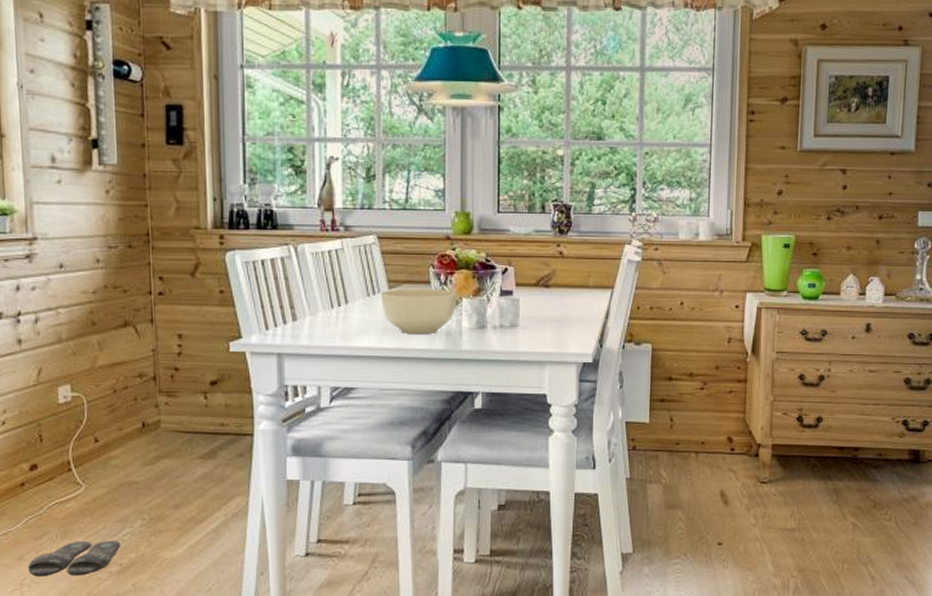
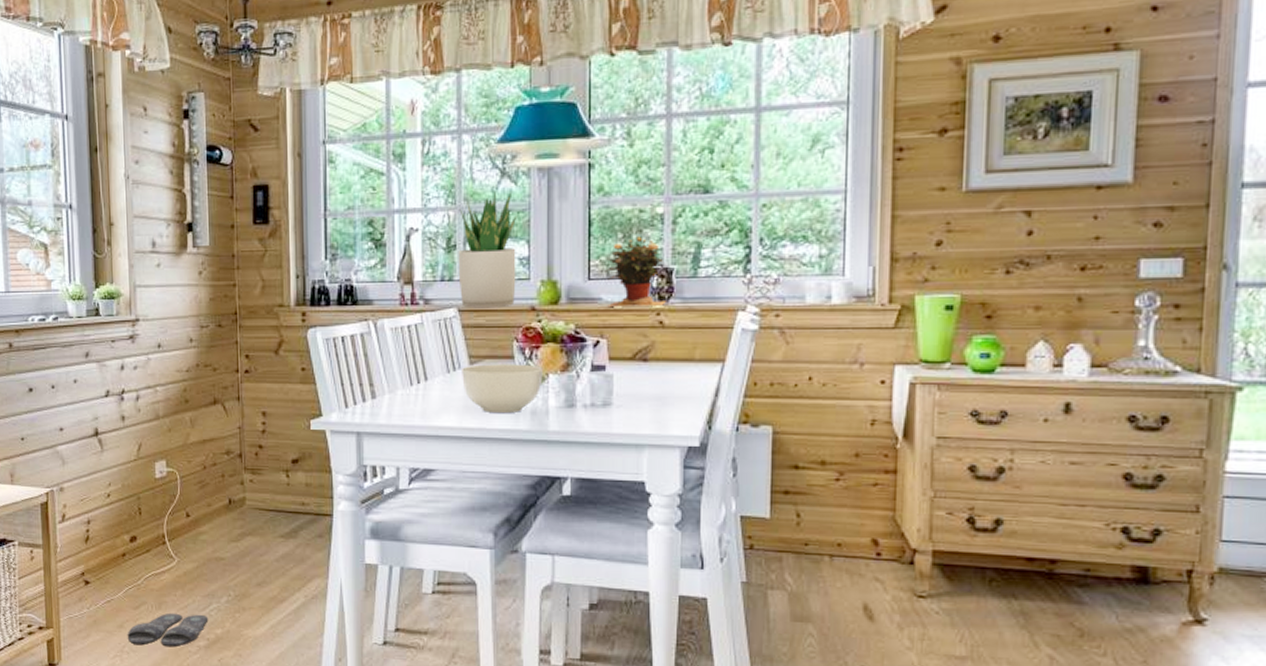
planter: none [377,126,434,236] -> present [458,191,518,308]
flower arrangement: none [512,175,566,239] -> present [604,236,667,308]

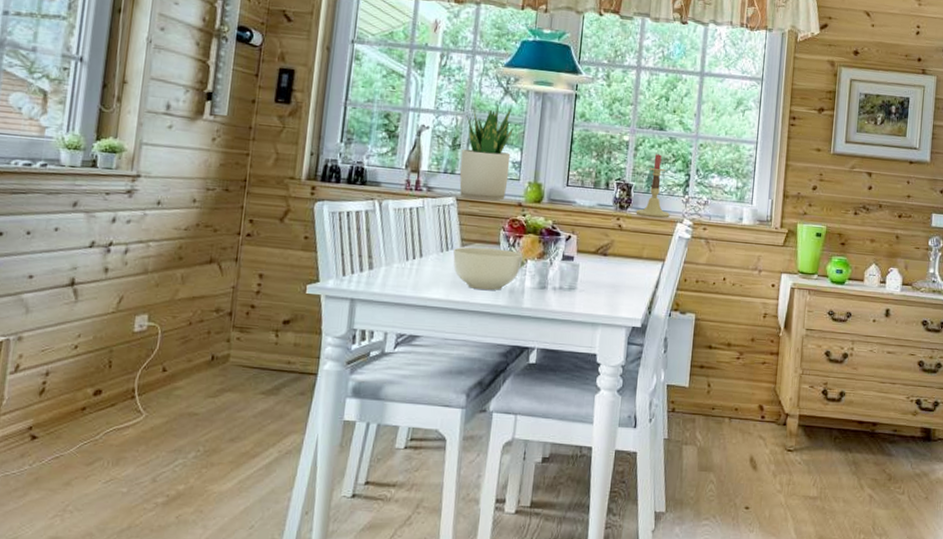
slippers: present [127,612,209,647] -> none [73,469,172,505]
flower arrangement: present [604,236,667,308] -> none [580,156,626,214]
candlestick: none [680,225,727,308] -> present [635,154,670,219]

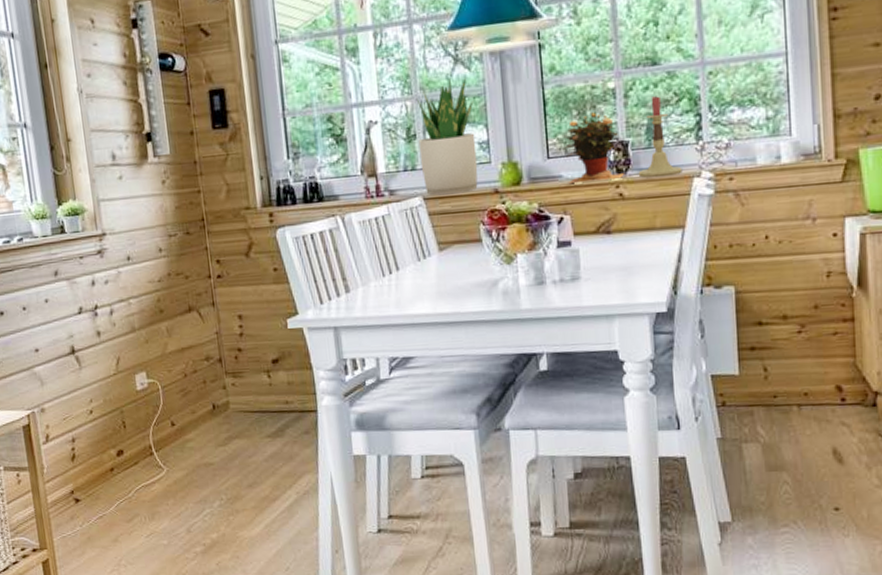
bowl: present [453,247,523,291] -> none [430,246,511,297]
flower arrangement: none [580,156,626,214] -> present [562,112,625,185]

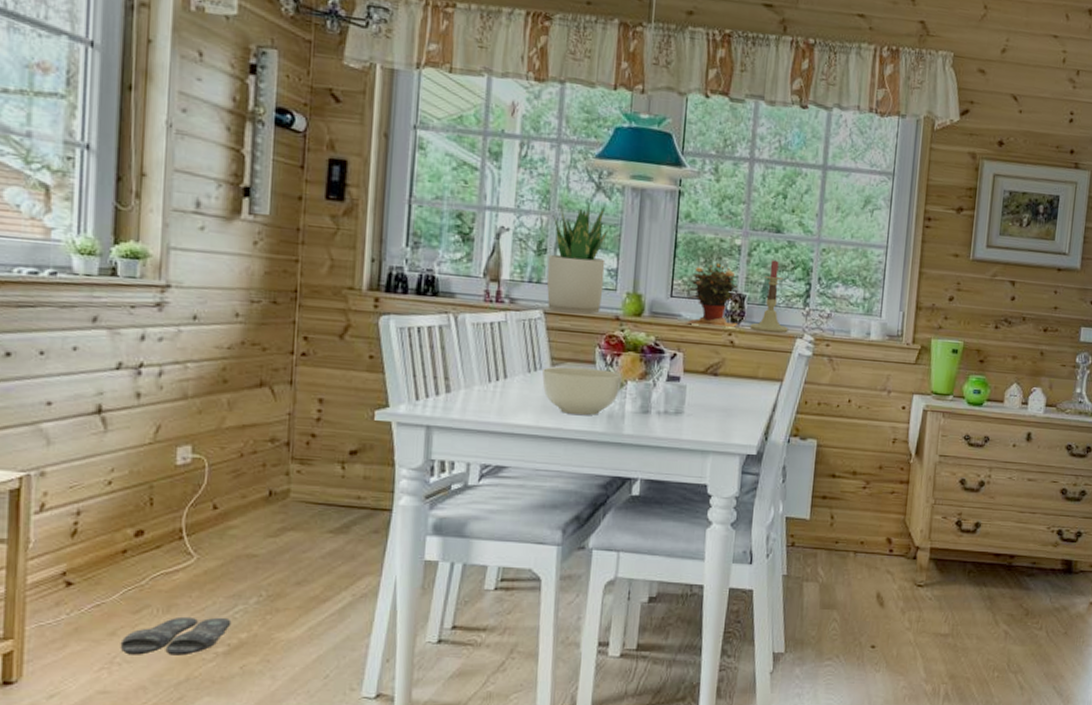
slippers: none [122,520,203,558] -> present [120,616,232,656]
bowl: none [430,246,511,297] -> present [541,366,622,416]

